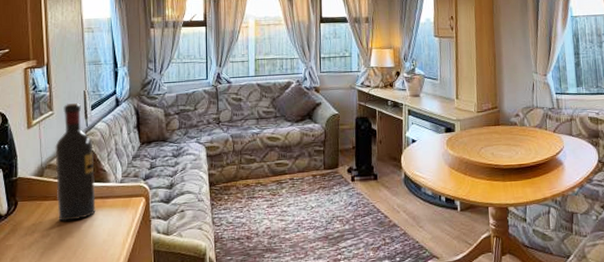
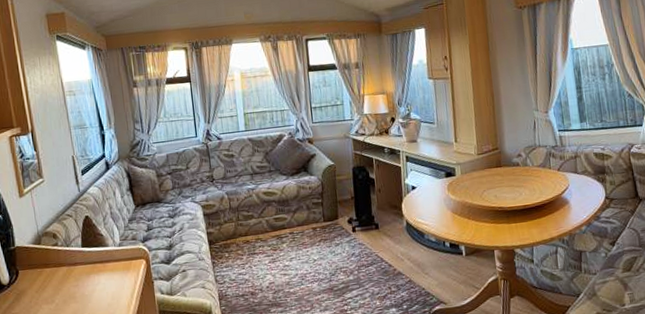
wine bottle: present [55,103,96,221] -> none [49,169,98,288]

